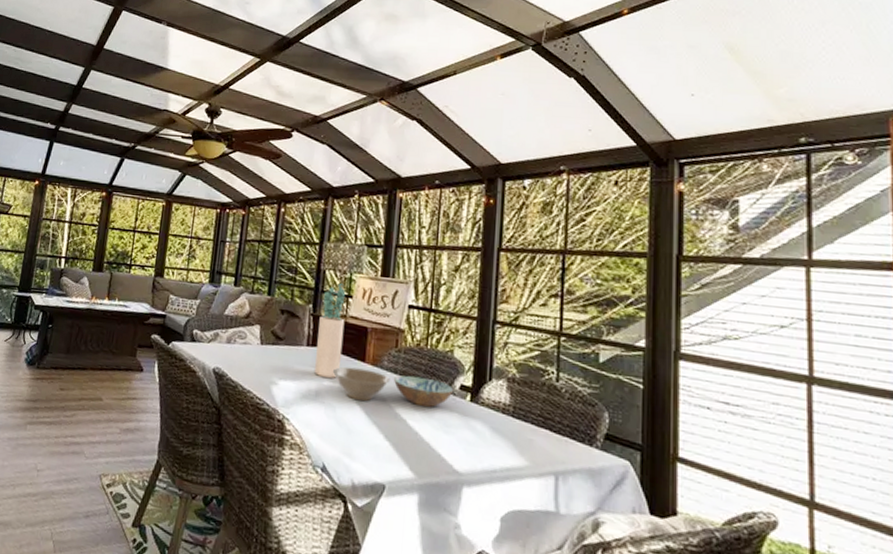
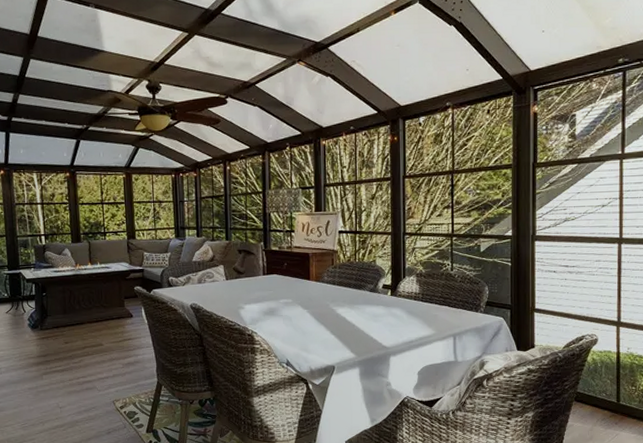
vase: present [315,278,346,379] -> none [270,218,292,297]
bowl: present [332,367,390,402] -> none [285,285,330,310]
bowl: present [393,375,454,408] -> none [332,284,379,306]

